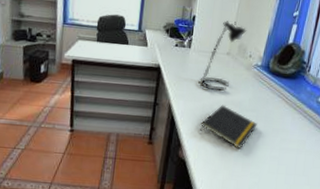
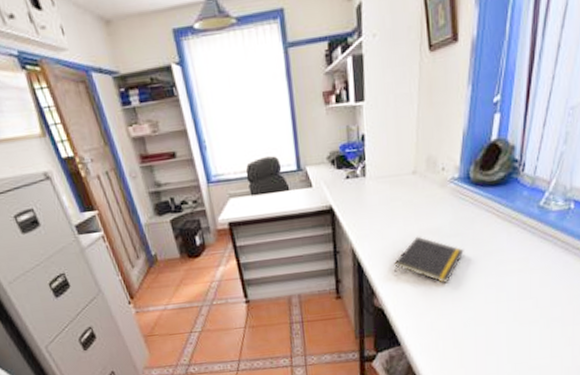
desk lamp: present [198,21,247,92] -> none [382,129,434,222]

